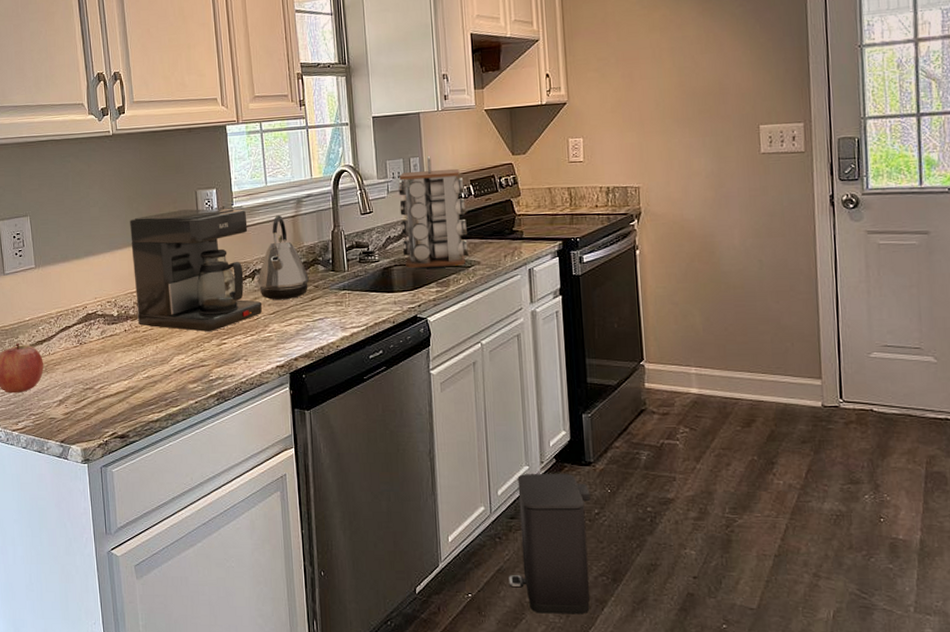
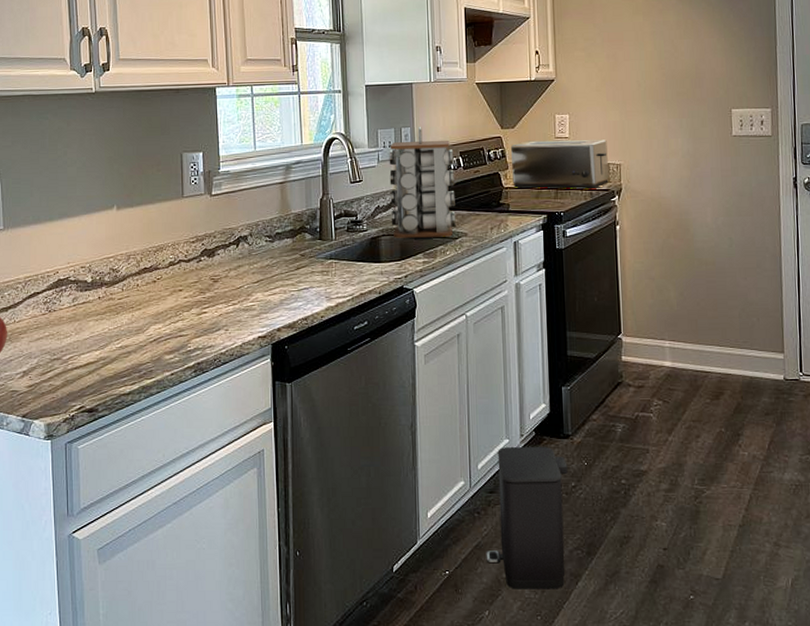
coffee maker: present [130,208,262,332] -> none [109,172,245,300]
kettle: present [258,214,309,300] -> none [242,180,295,268]
toaster: none [522,162,628,215] -> present [510,139,610,190]

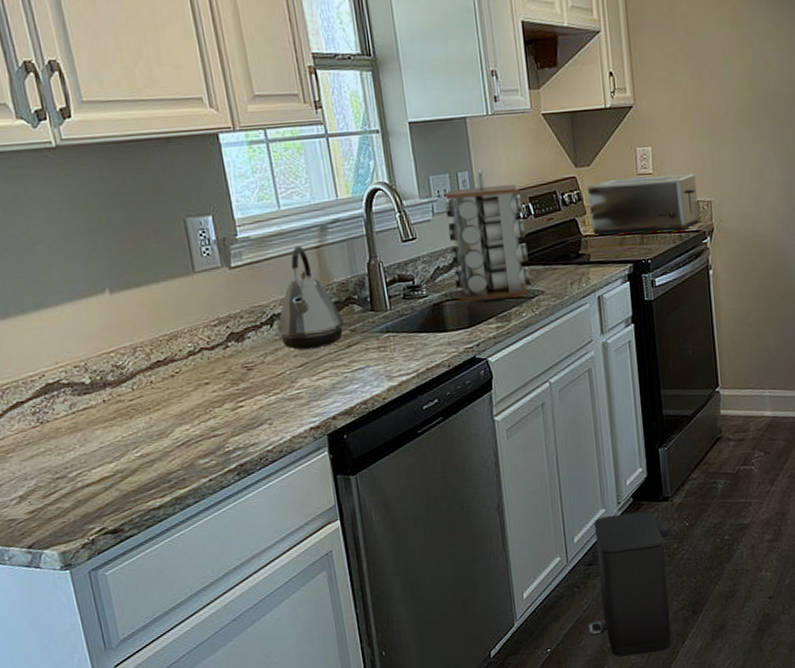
kettle: none [242,180,295,268] -> present [277,245,344,350]

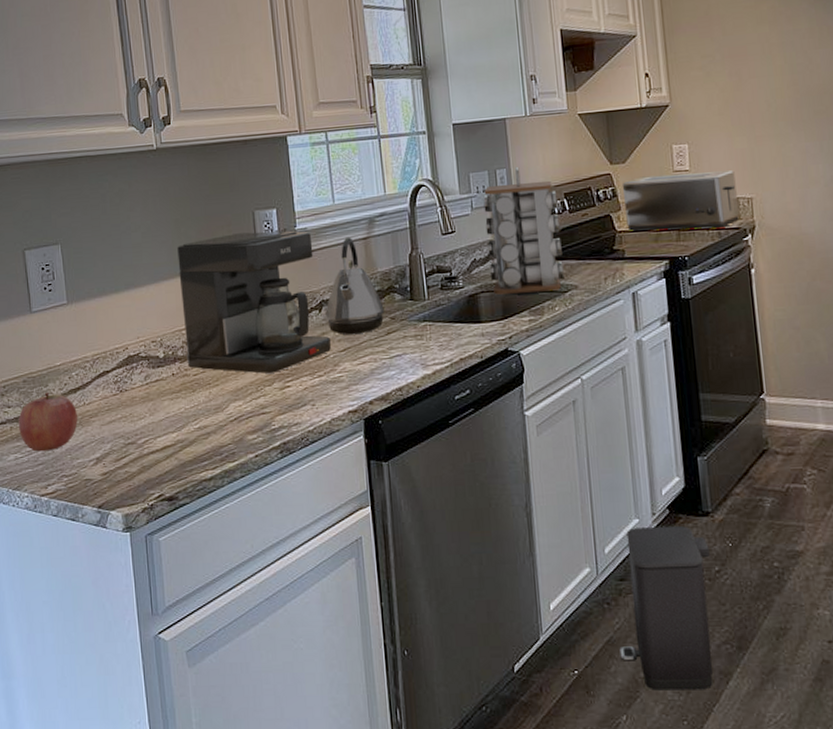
coffee maker: none [94,239,287,395] -> present [177,230,331,374]

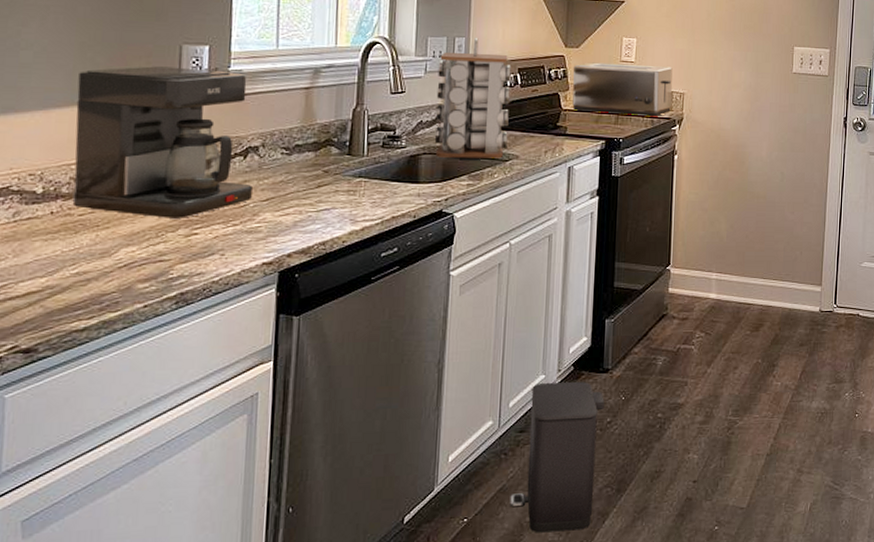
kettle: present [325,237,384,334] -> none [251,84,318,184]

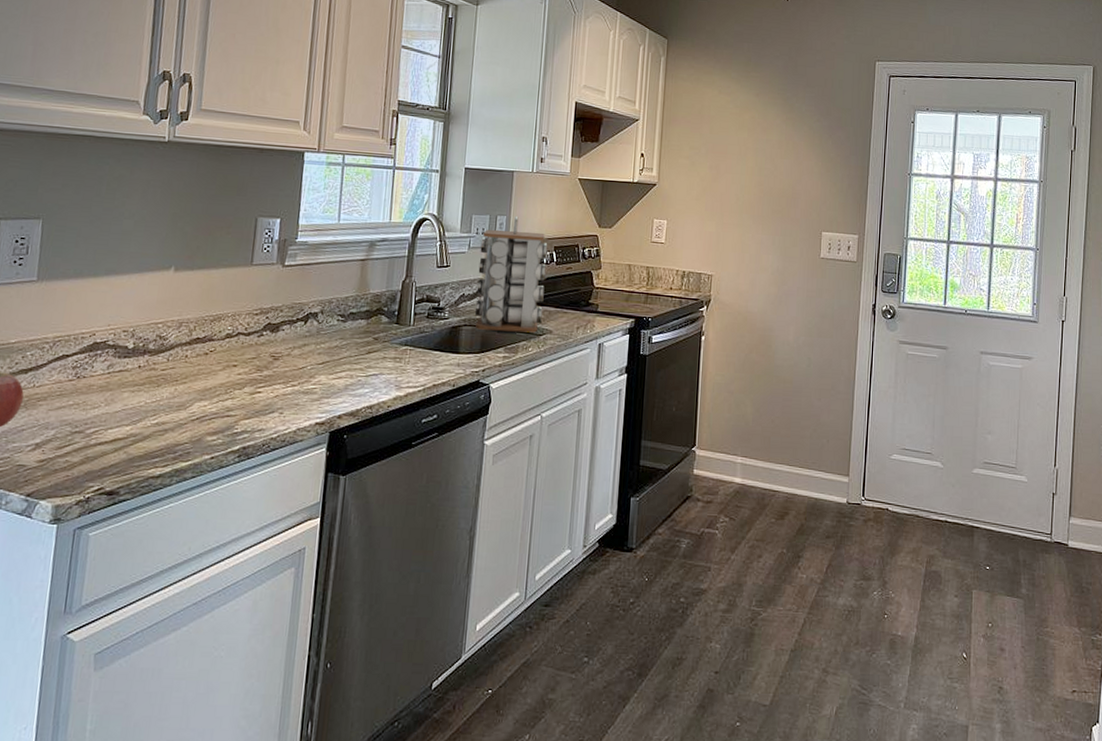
coffee maker: present [72,66,252,218] -> none [157,236,311,377]
pedal bin: present [509,381,605,533] -> none [533,558,628,713]
toaster: present [572,62,673,117] -> none [604,242,701,298]

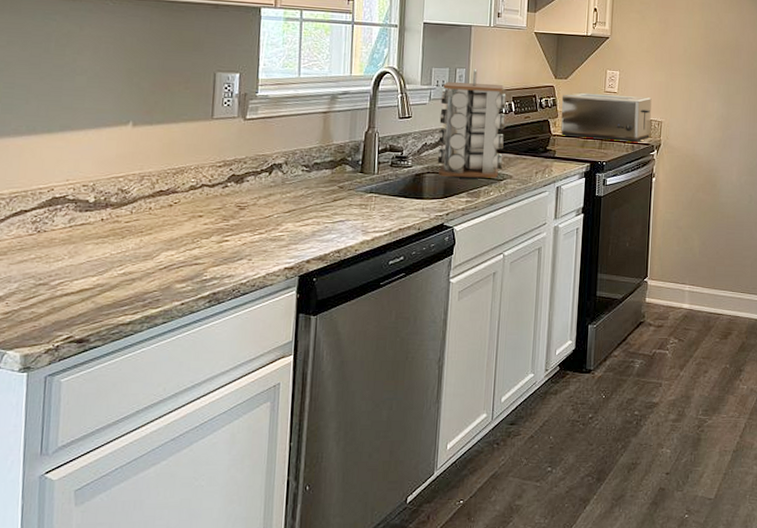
toaster: none [604,242,701,298] -> present [561,92,652,143]

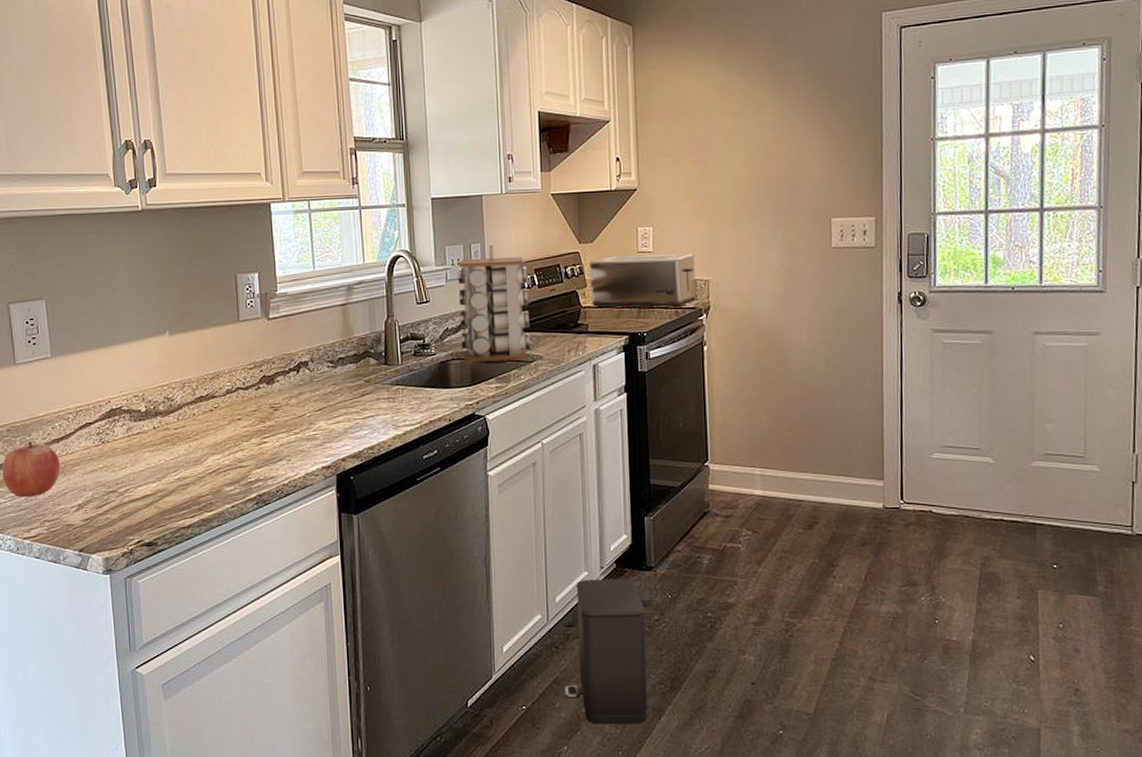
pedal bin: none [501,380,587,516] -> present [564,578,651,724]

